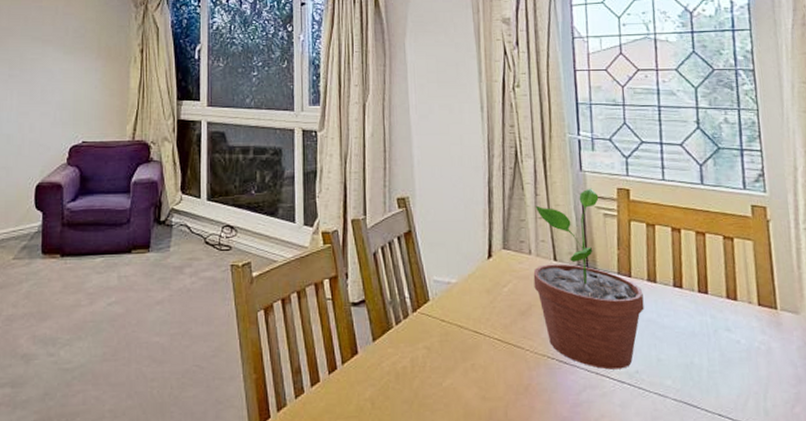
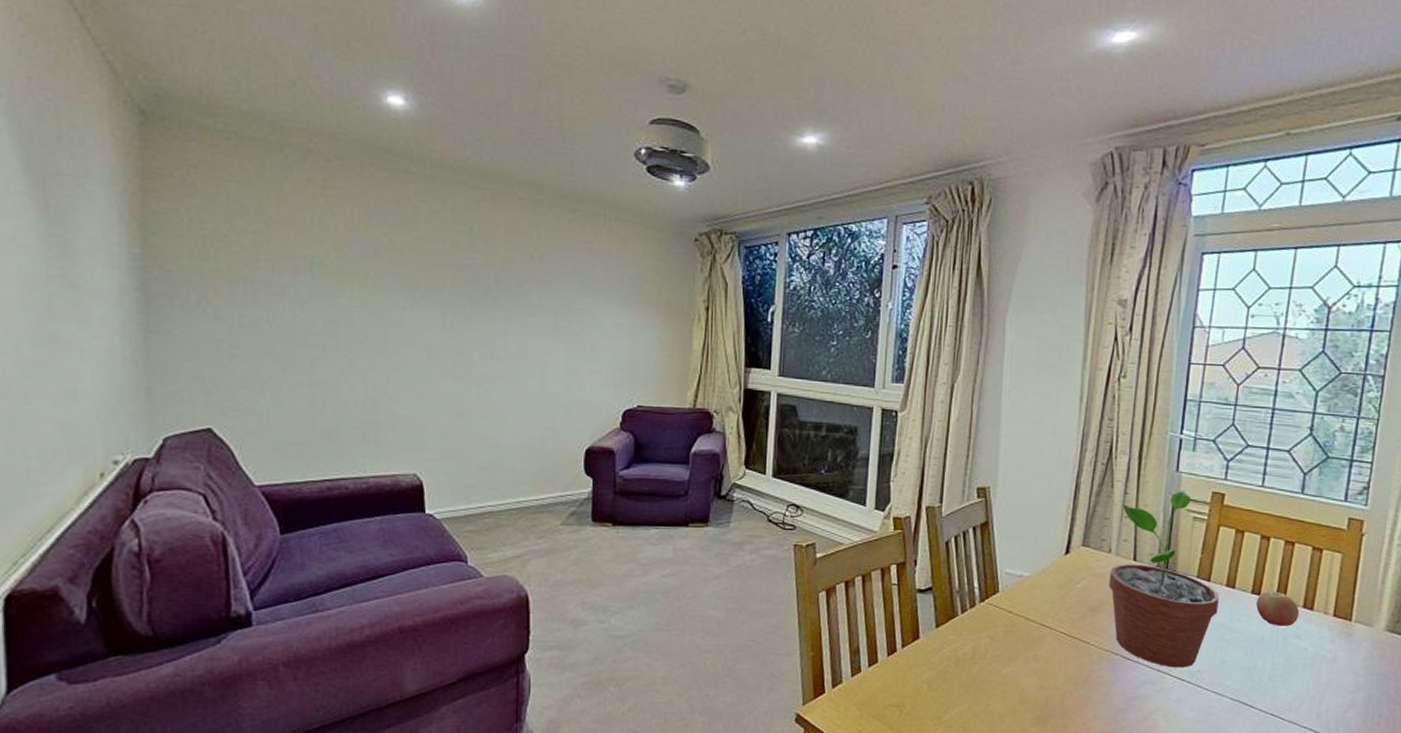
fruit: none [680,282,725,319] -> present [1256,590,1300,626]

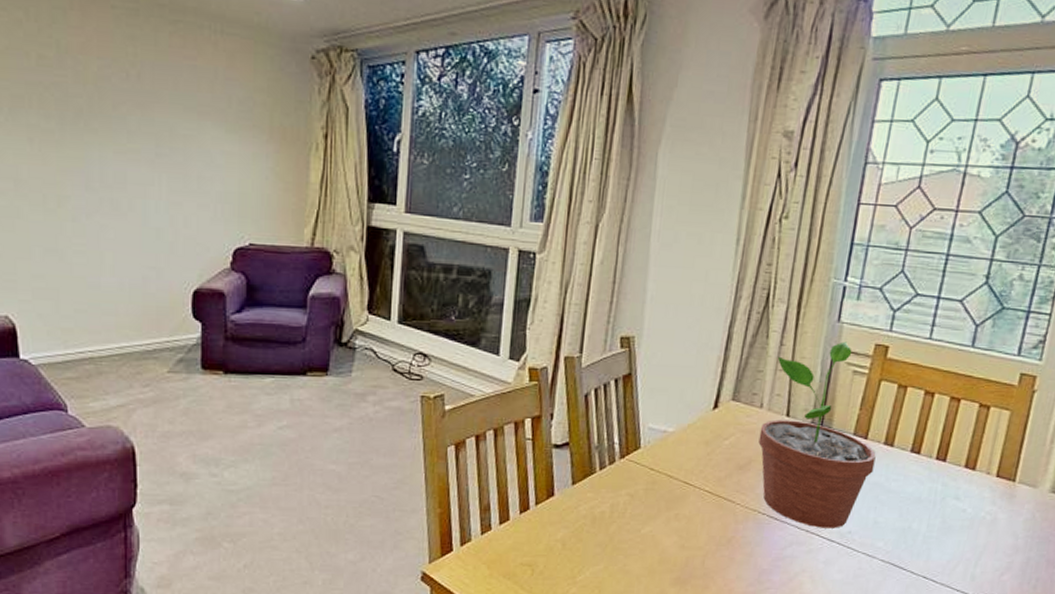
fruit: present [1256,590,1300,626] -> none [914,448,961,487]

